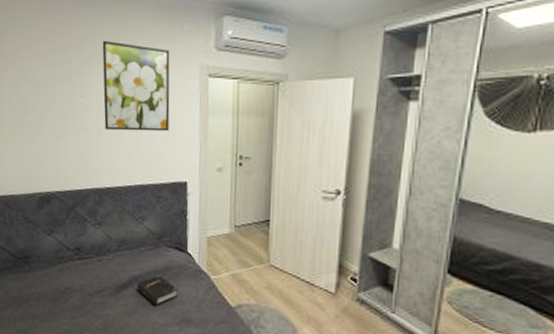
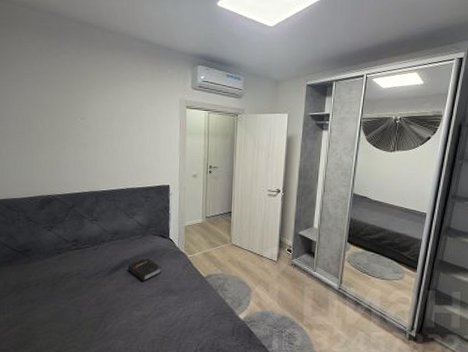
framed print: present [102,40,170,132] -> none [100,76,157,148]

